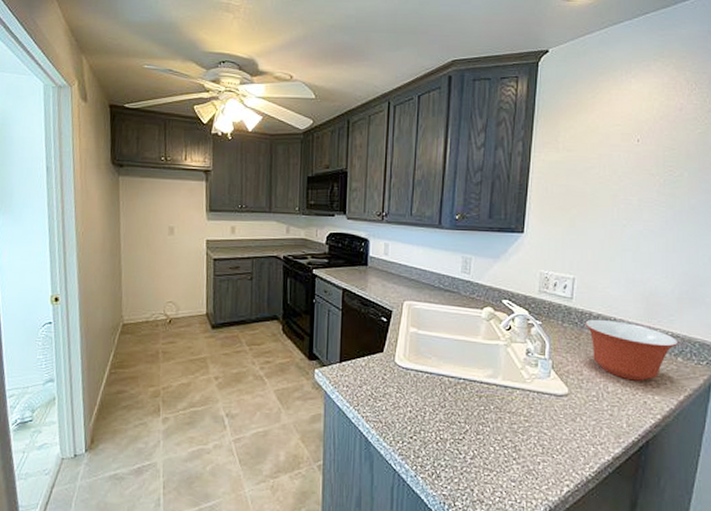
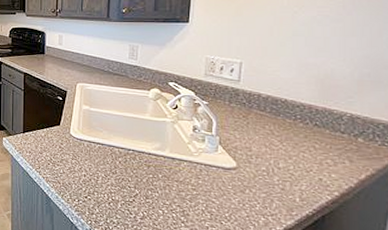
mixing bowl: present [585,319,679,381] -> none [253,100,359,159]

